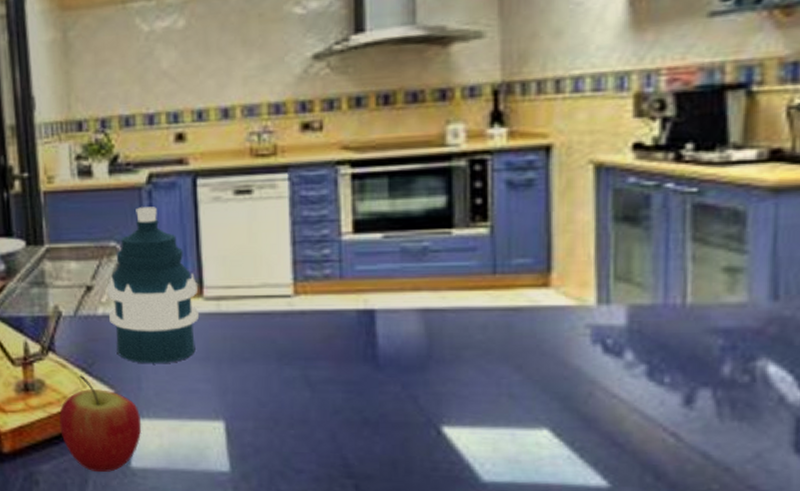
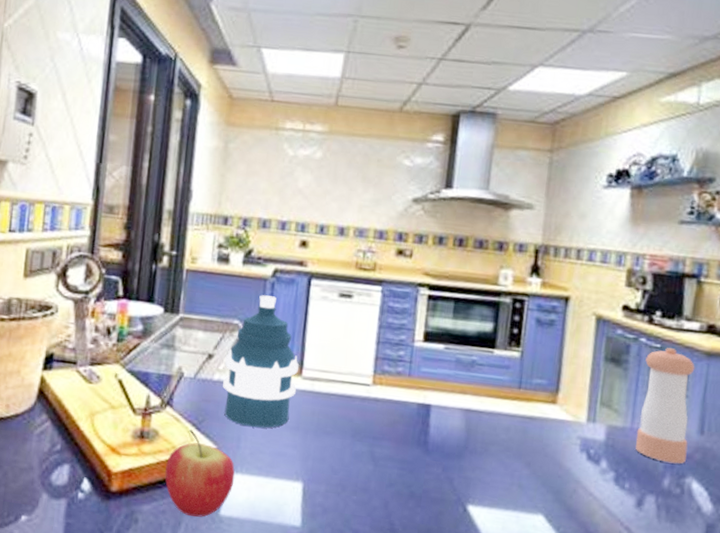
pepper shaker: none [673,190,756,344] -> present [635,348,695,464]

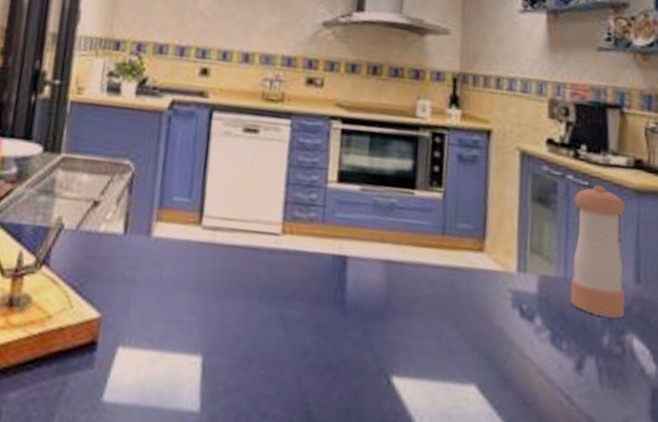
apple: present [164,428,235,517] -> none [36,292,122,406]
water bottle: present [223,295,299,428] -> none [110,130,198,290]

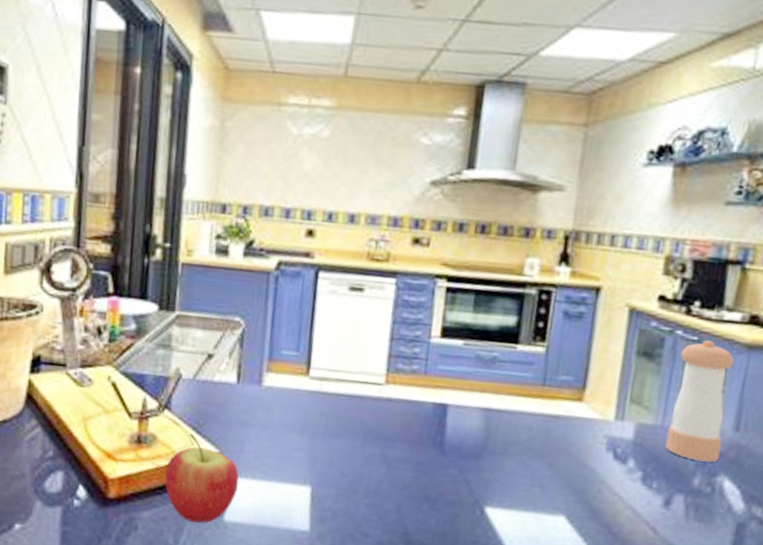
apple: none [36,292,122,406] -> present [164,432,240,523]

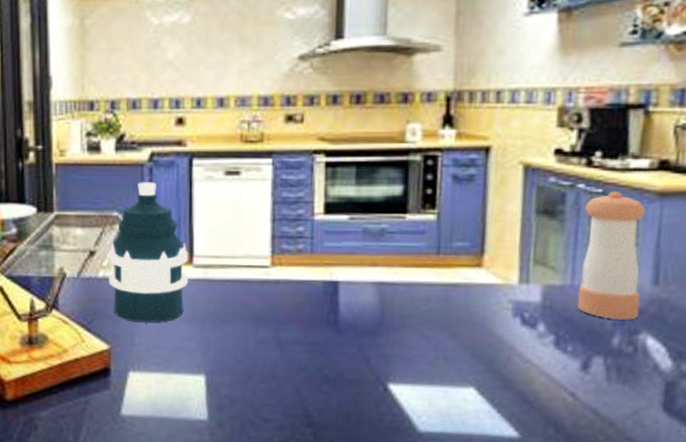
apple: present [164,432,240,523] -> none [58,330,133,419]
water bottle: none [224,289,306,431] -> present [108,182,188,322]

